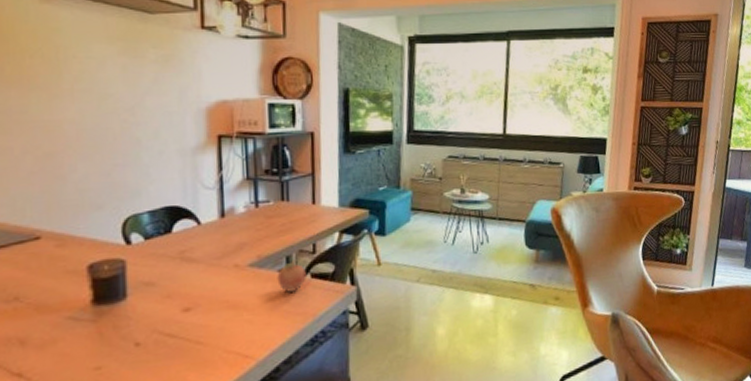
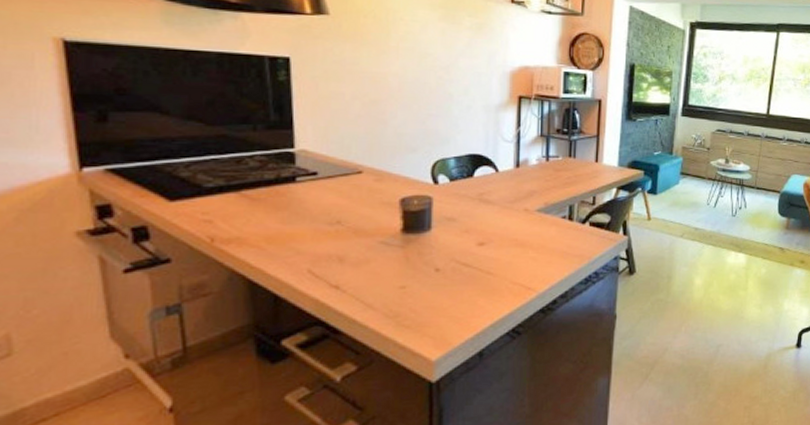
fruit: present [277,260,306,292] -> none [560,209,585,236]

